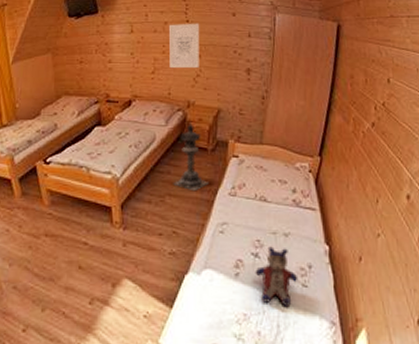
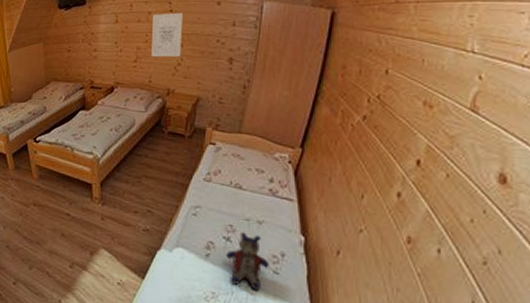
lantern: present [173,122,209,192] -> none [150,109,185,175]

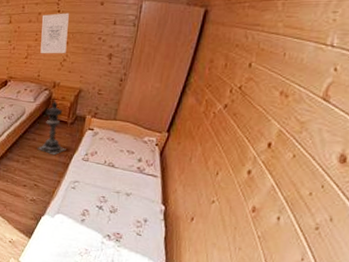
lantern: none [150,109,185,175] -> present [37,100,66,156]
stuffed bear: present [225,232,270,292] -> none [98,202,134,249]

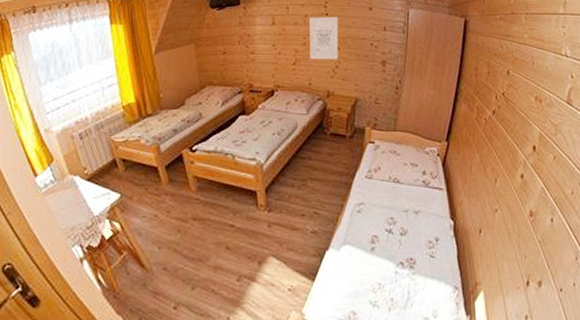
lantern: present [37,100,66,156] -> none [314,111,347,175]

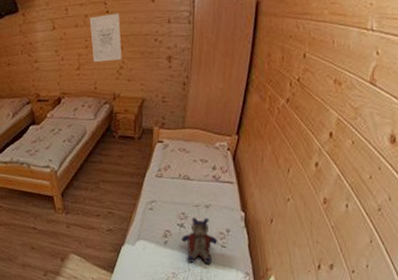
stuffed bear: none [388,223,427,276] -> present [181,217,218,265]

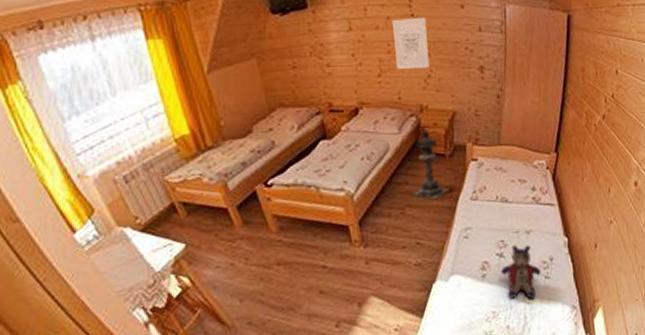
lantern: none [106,114,138,177] -> present [412,128,449,200]

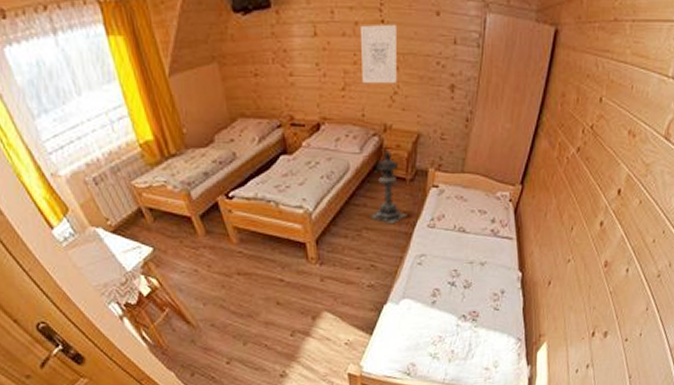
stuffed bear: present [500,245,542,300] -> none [451,275,491,329]

